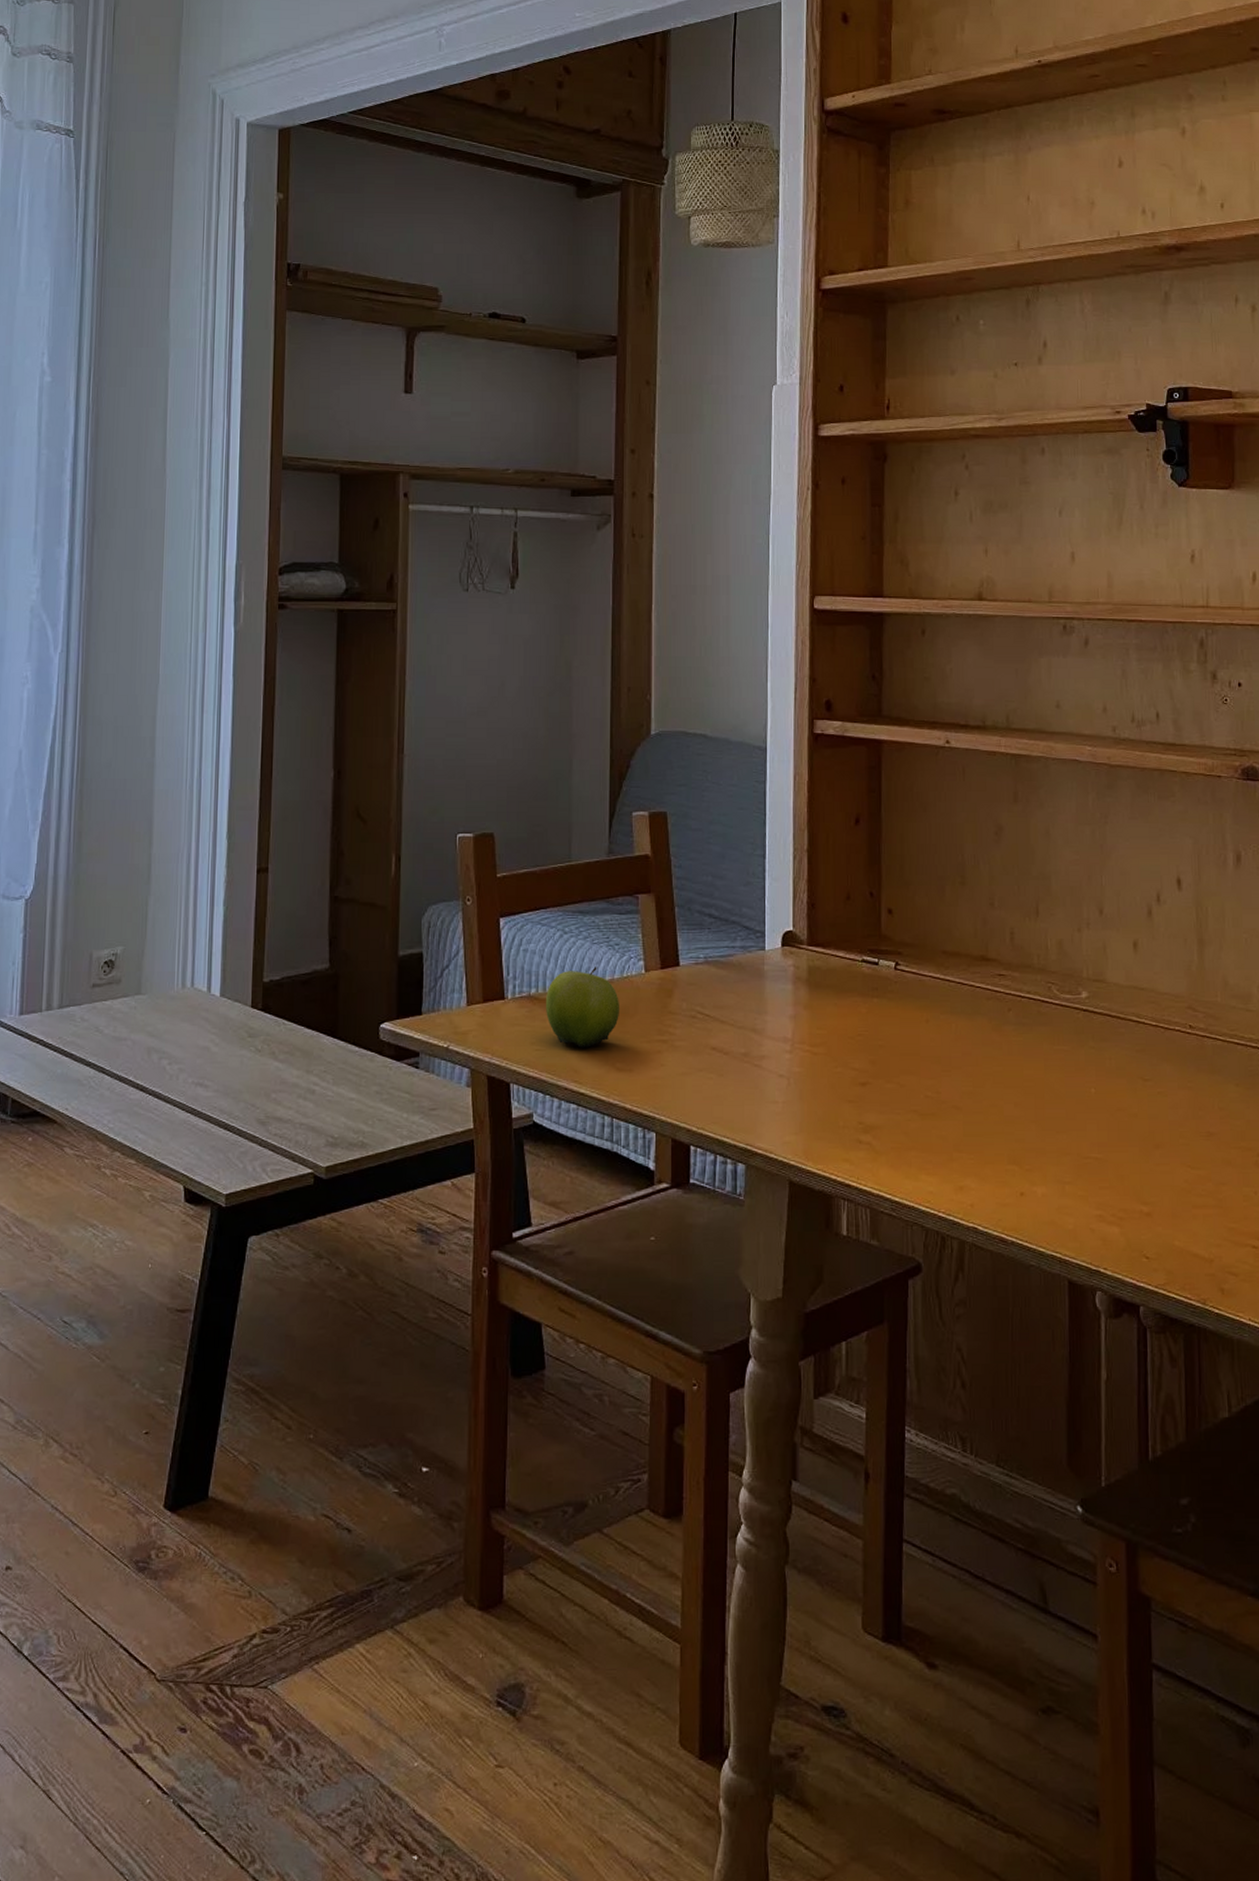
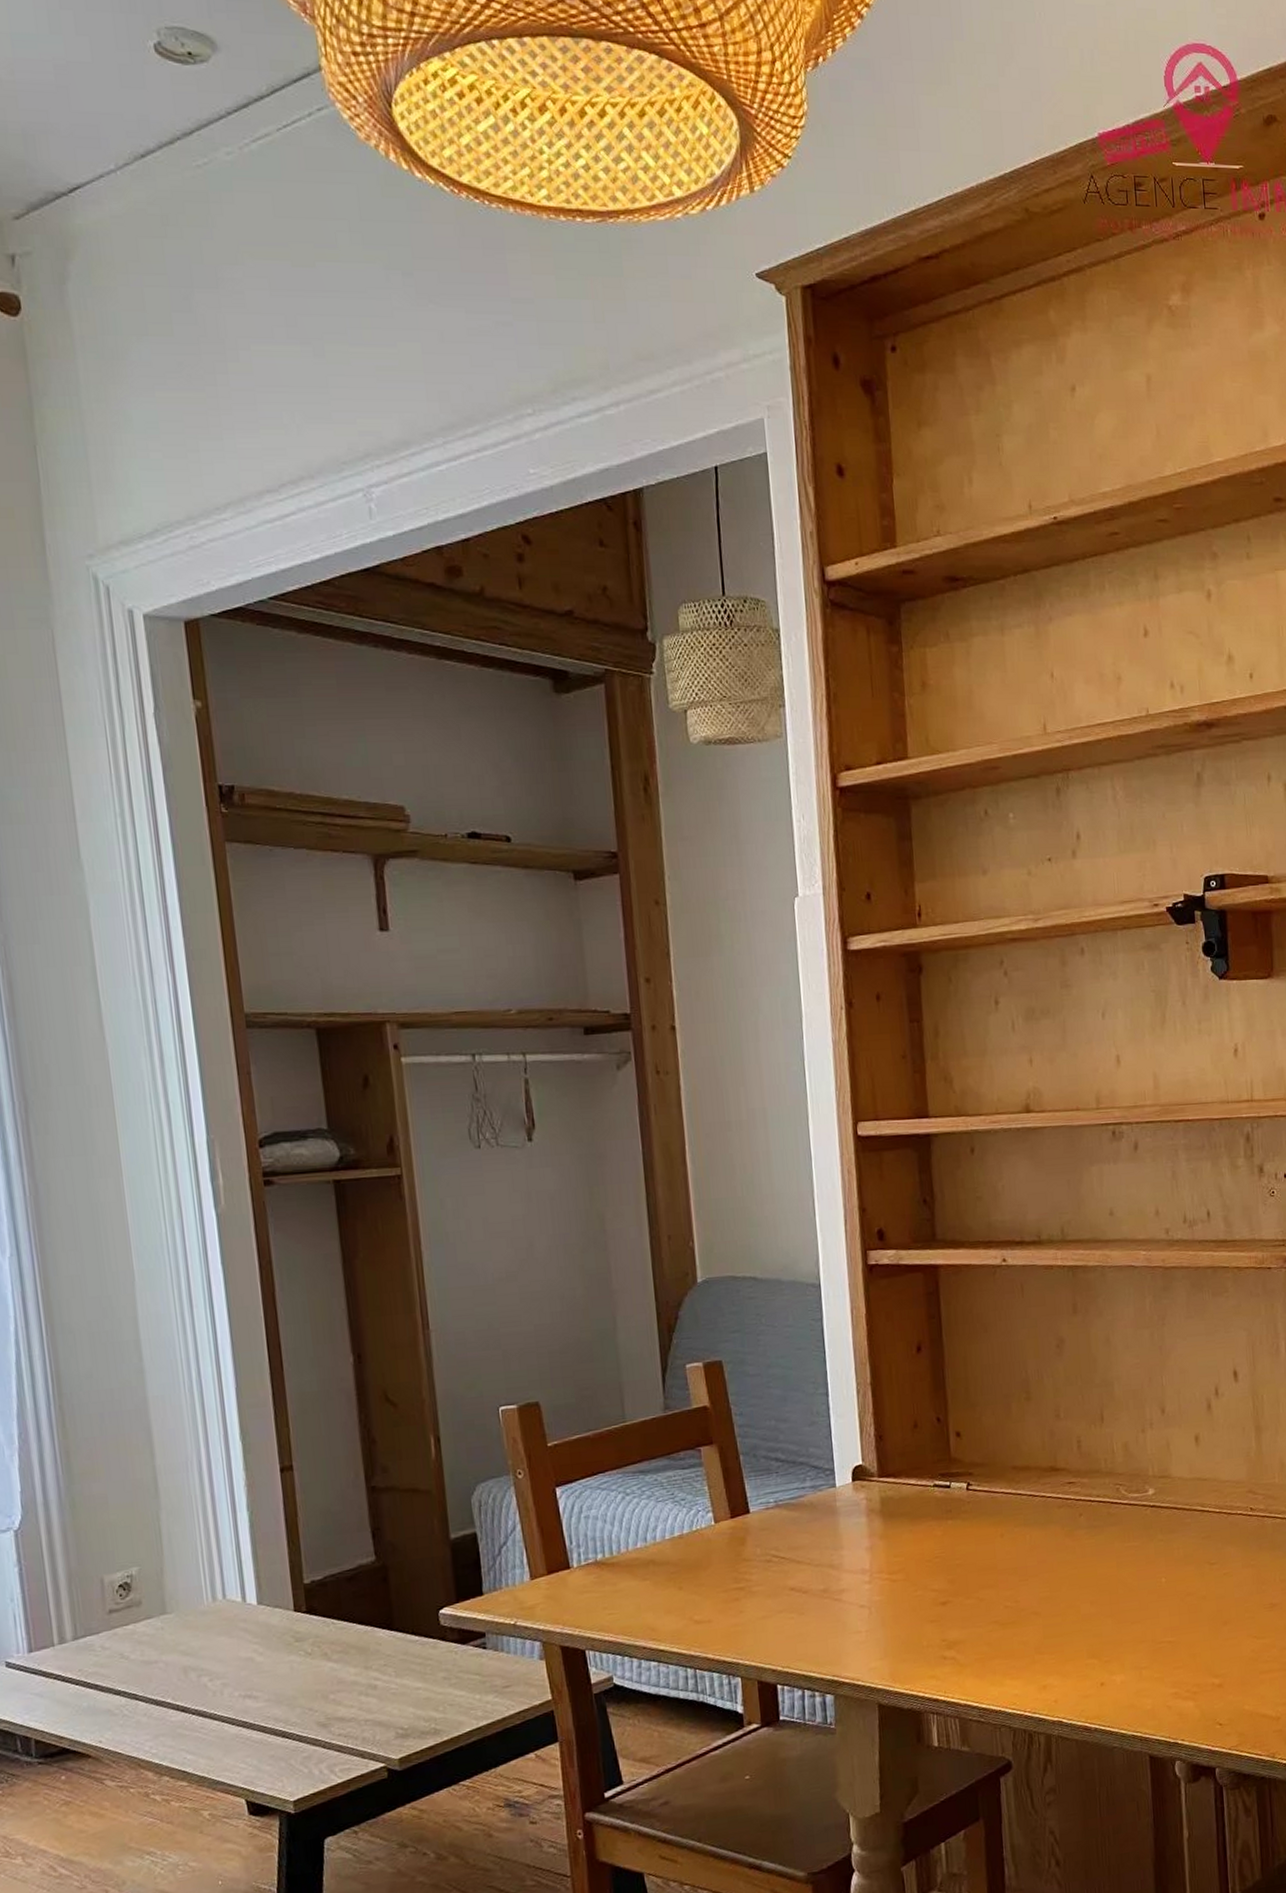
fruit: present [545,967,620,1048] -> none [613,1524,693,1606]

